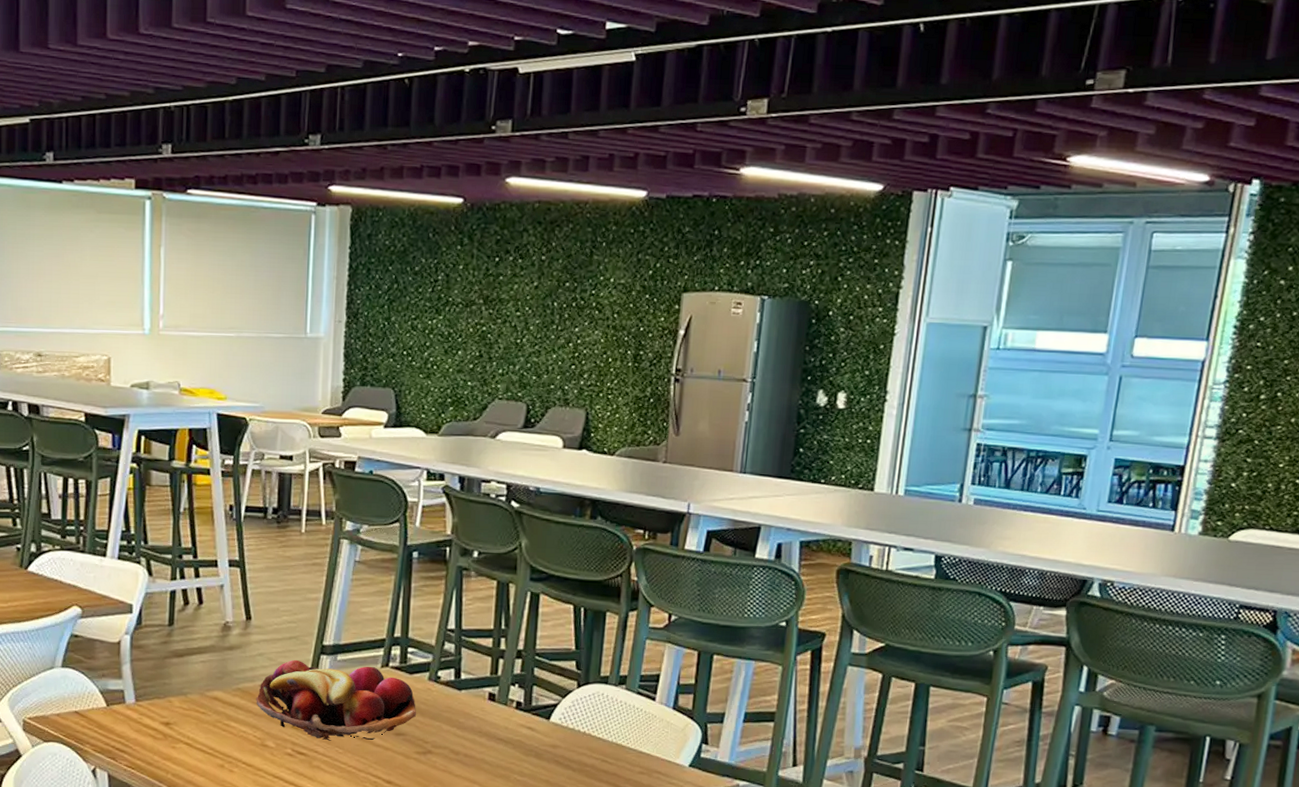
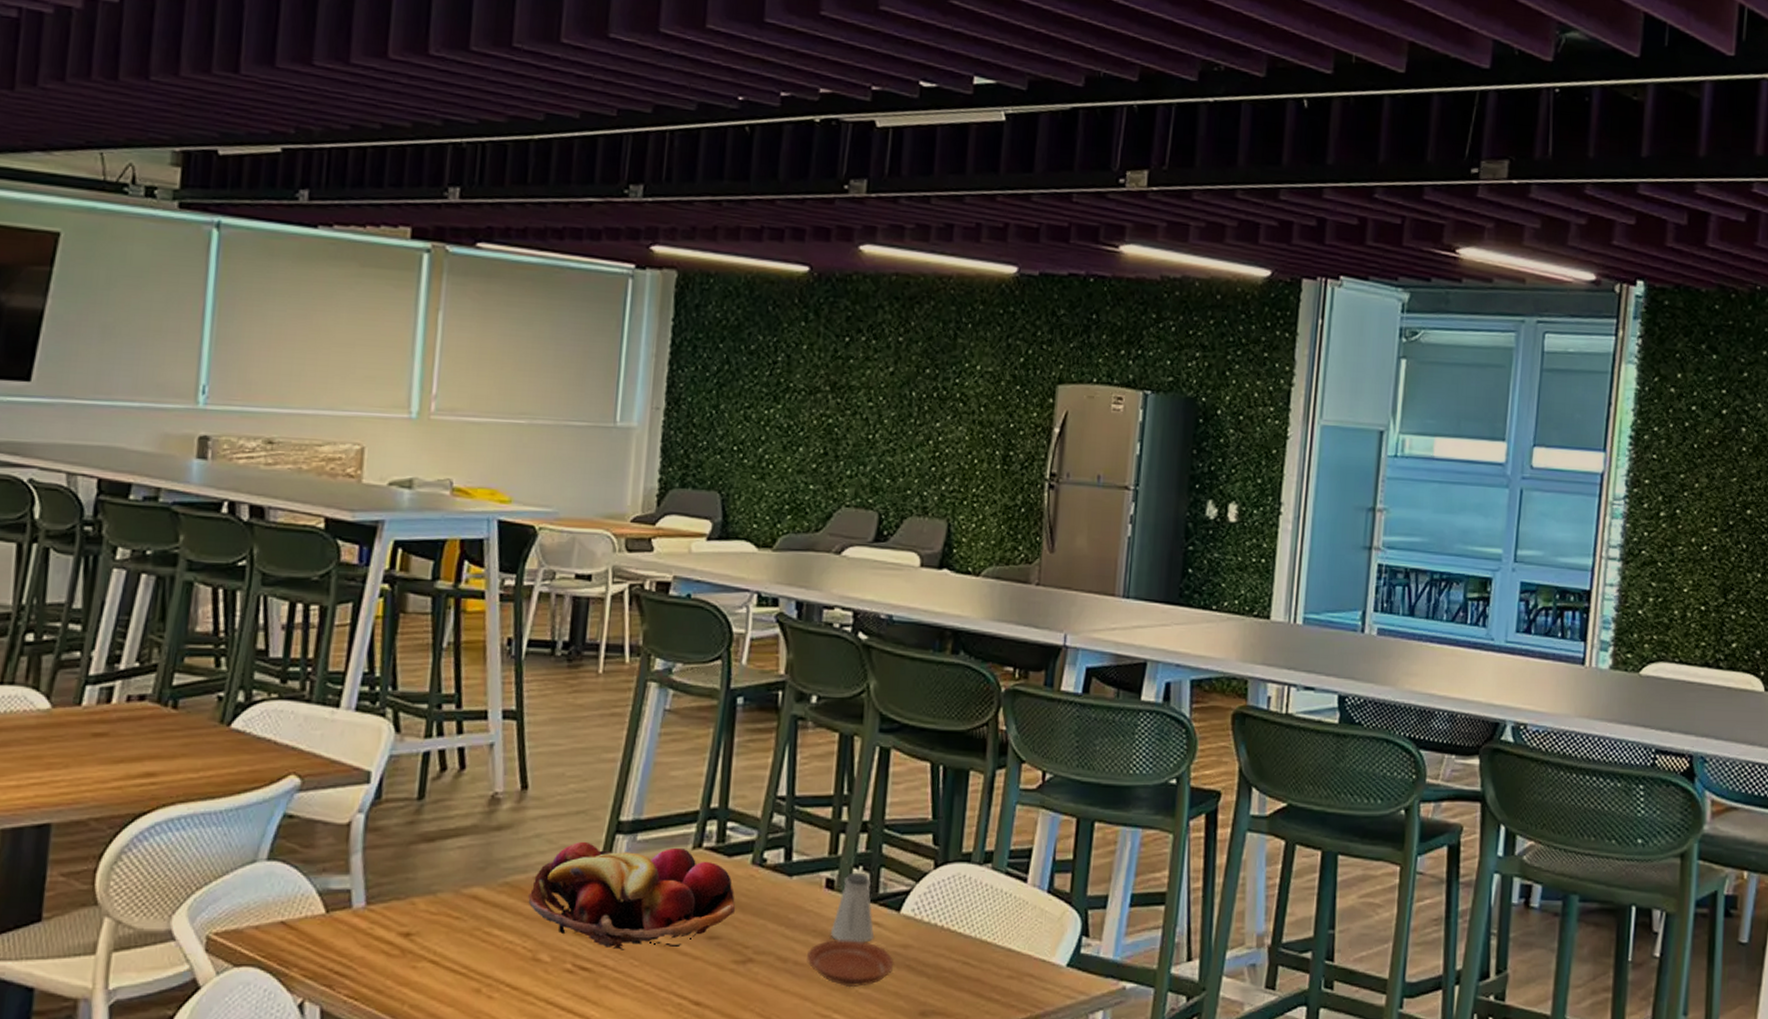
plate: none [475,739,545,776] -> present [807,940,894,988]
saltshaker: none [493,688,528,743] -> present [831,872,874,943]

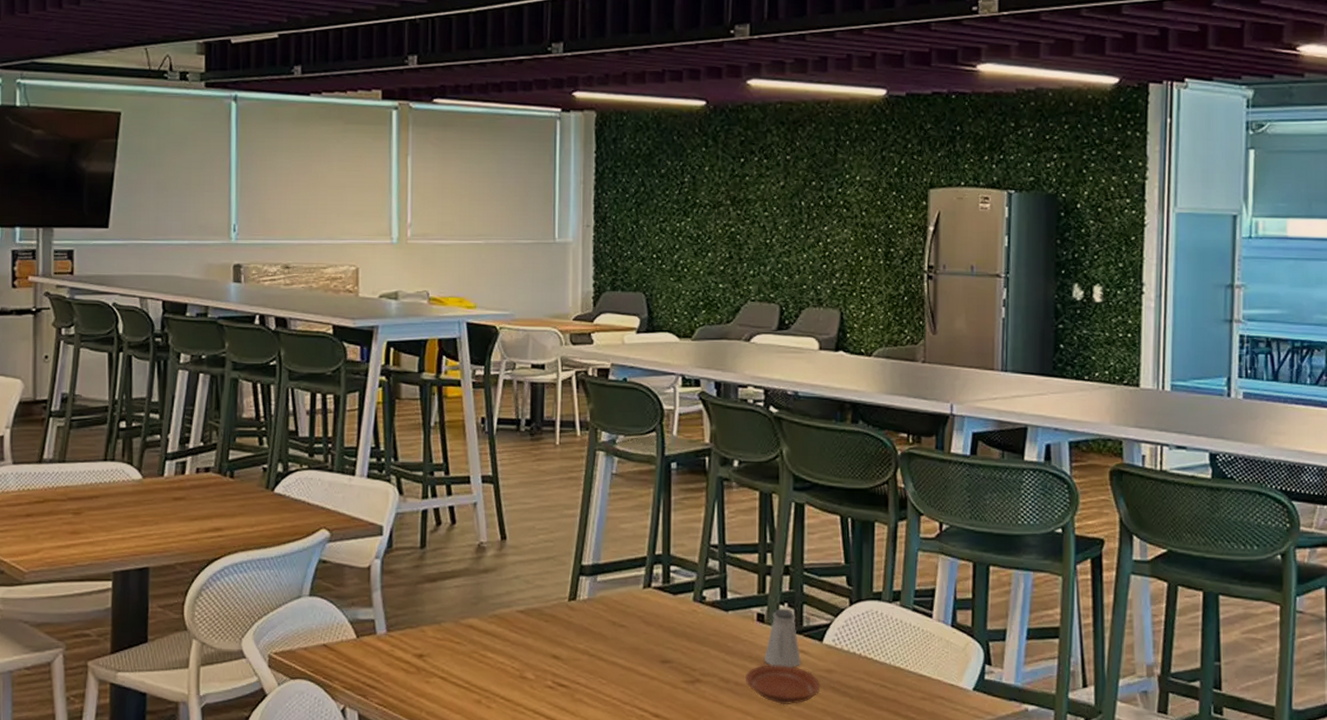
fruit basket: present [528,841,736,950] -> none [513,581,683,671]

